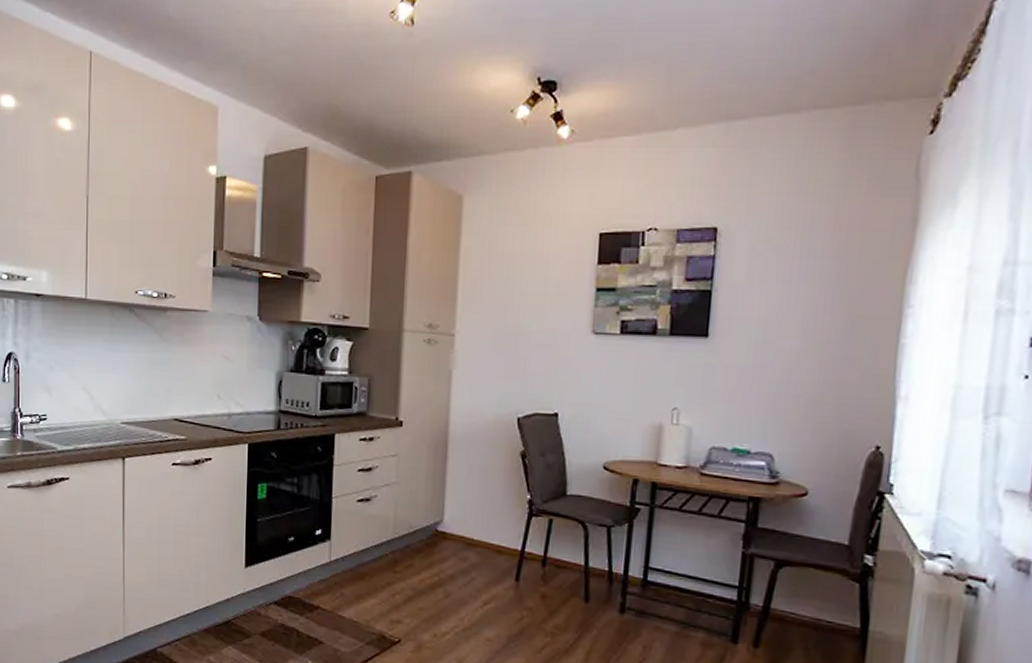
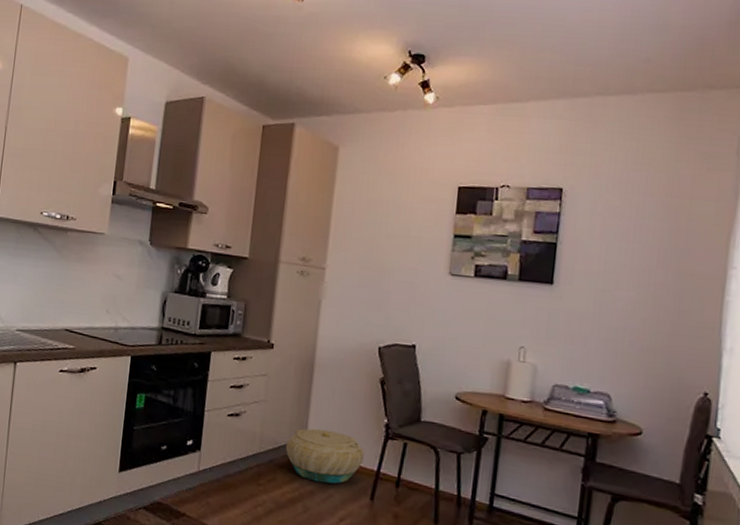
basket: none [421,509,507,567] -> present [285,428,365,484]

